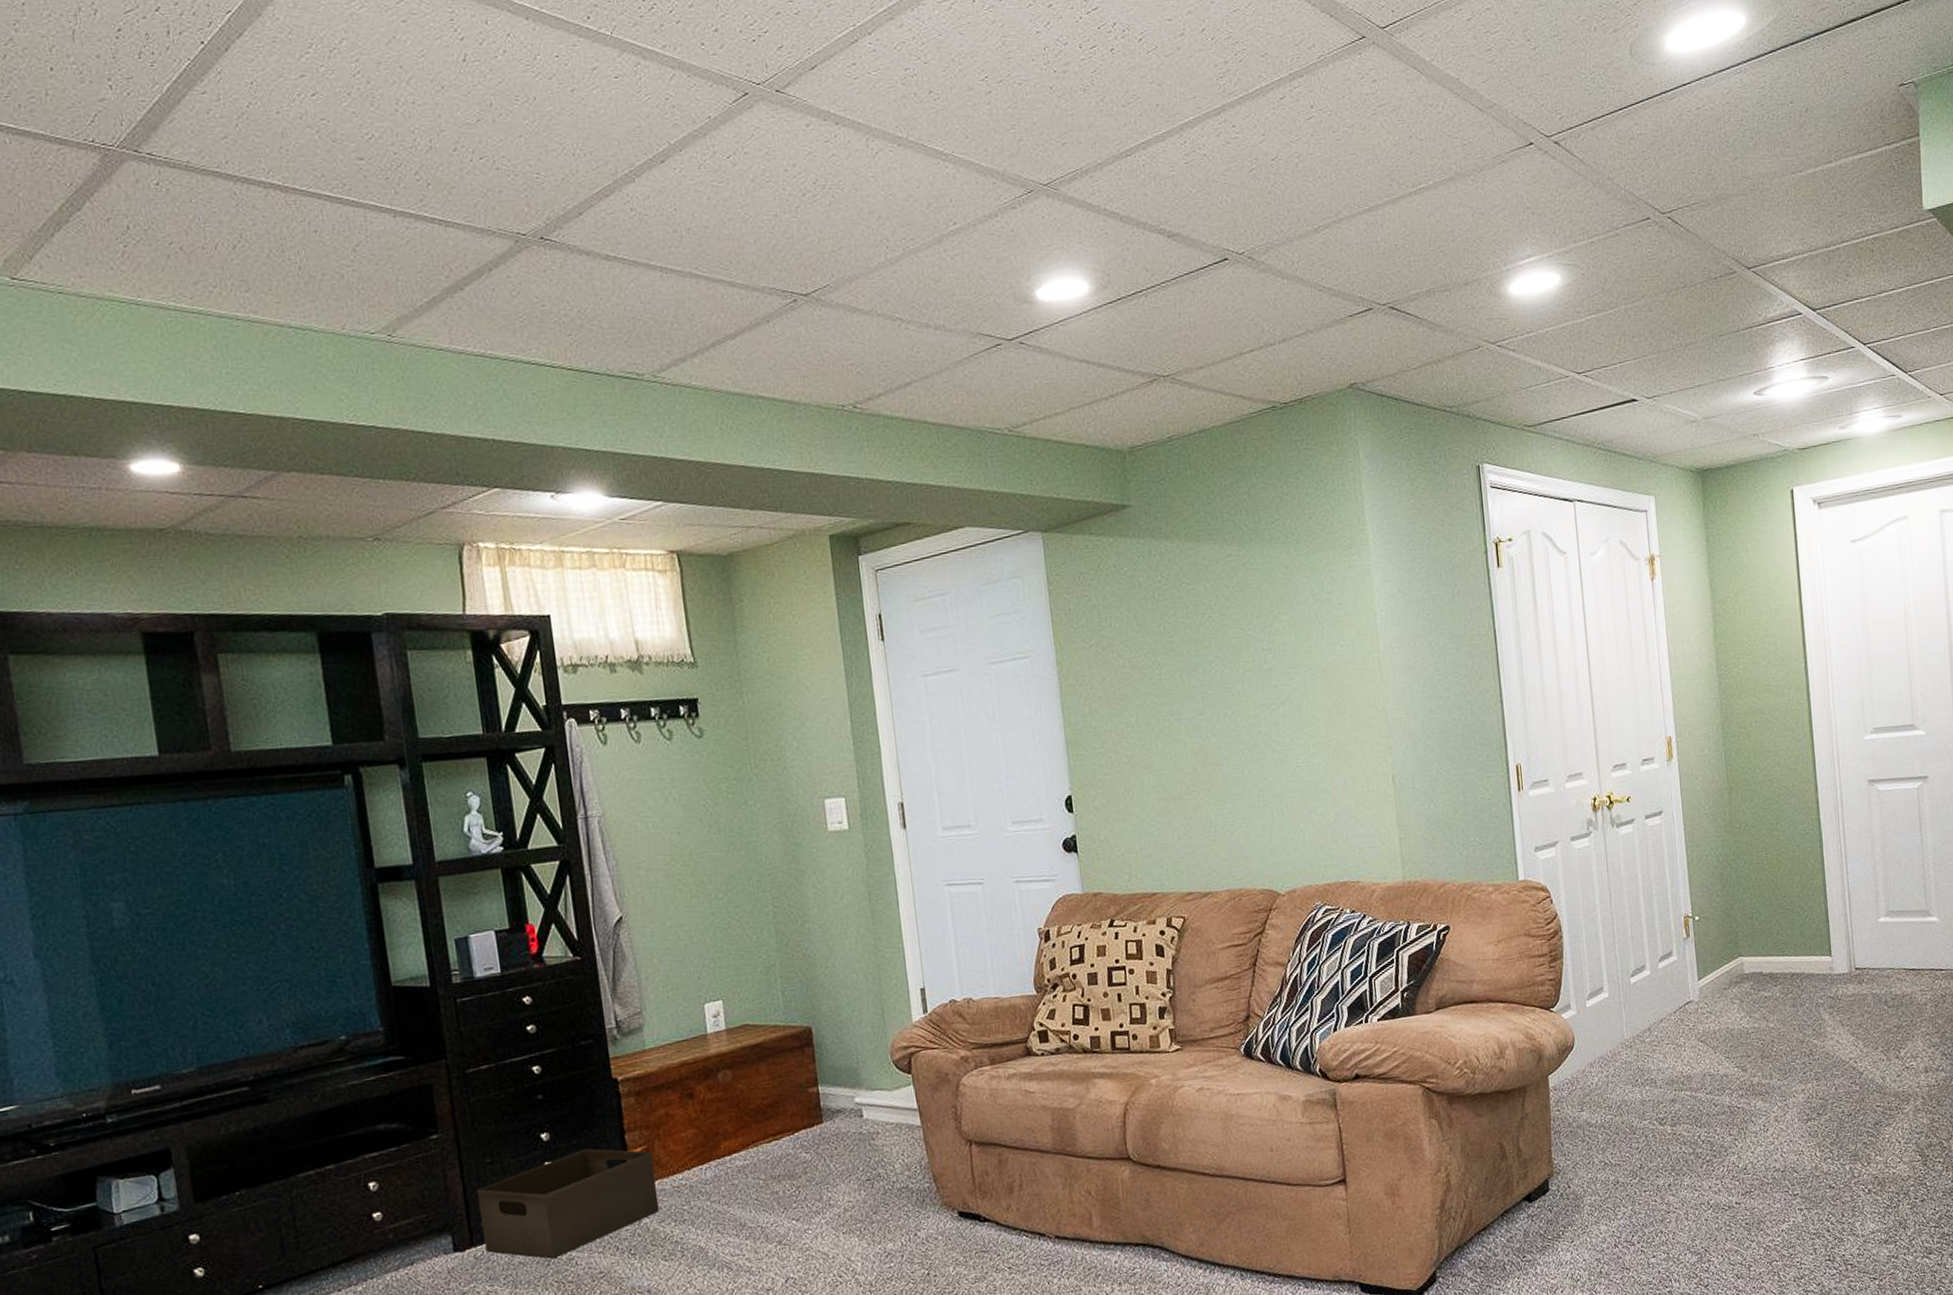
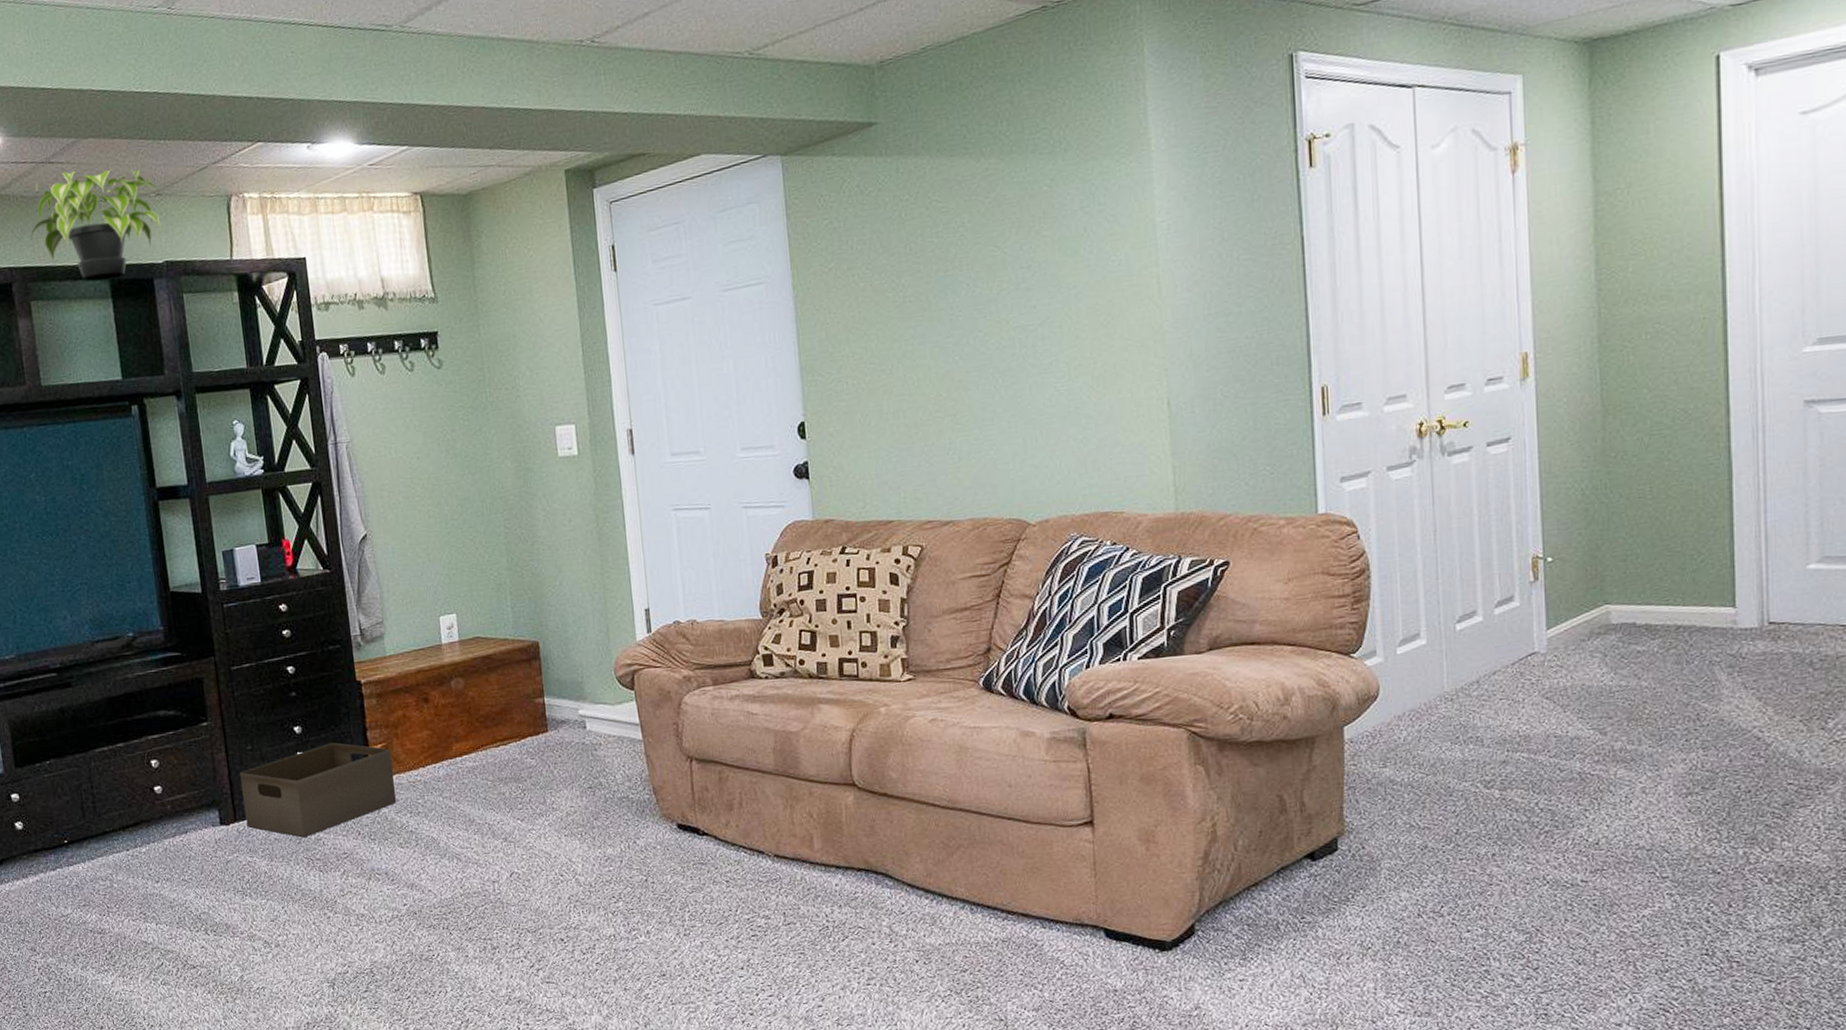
plant: none [217,507,381,633] -> present [30,169,162,281]

